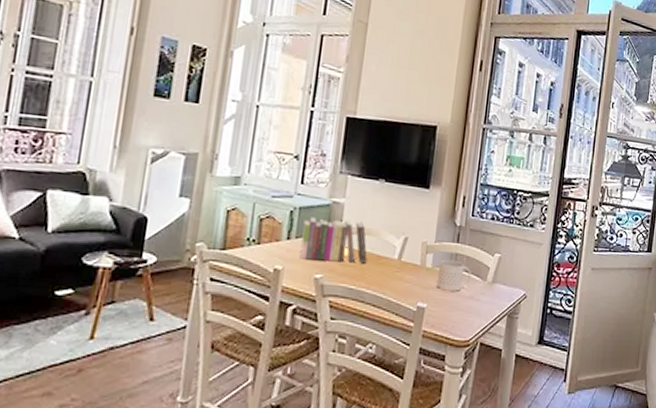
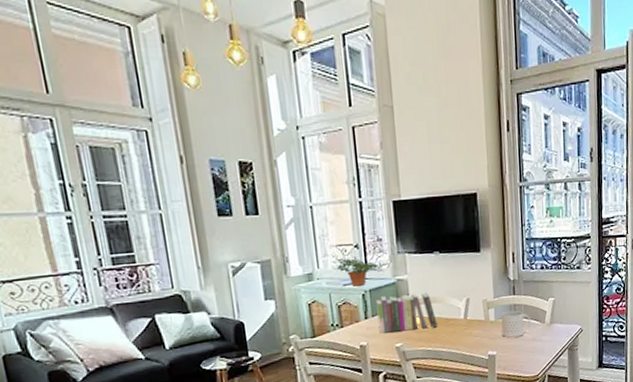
potted plant: none [269,166,321,201] -> present [337,256,384,286]

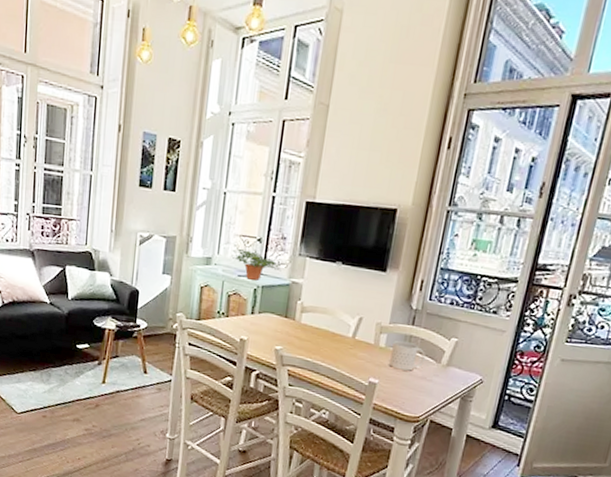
books: present [376,292,438,334] -> none [262,295,323,340]

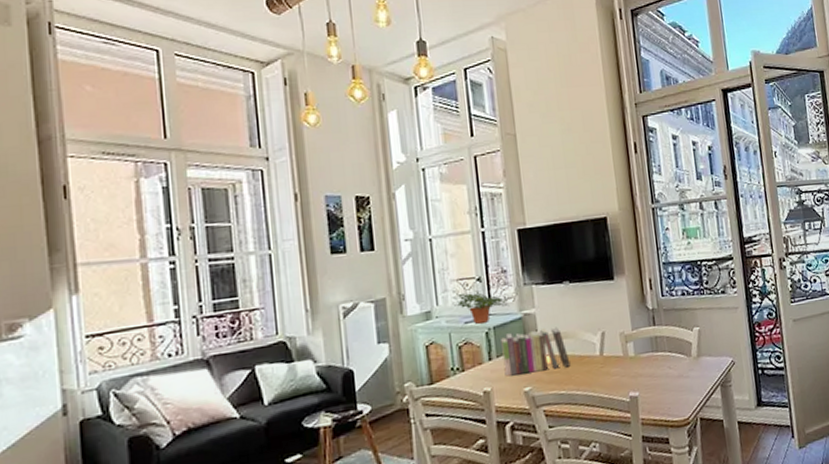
books: none [262,295,323,340] -> present [501,327,571,377]
mug: present [389,340,426,372] -> none [641,343,676,376]

